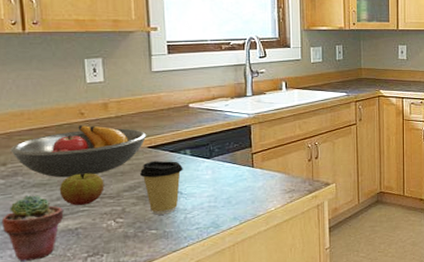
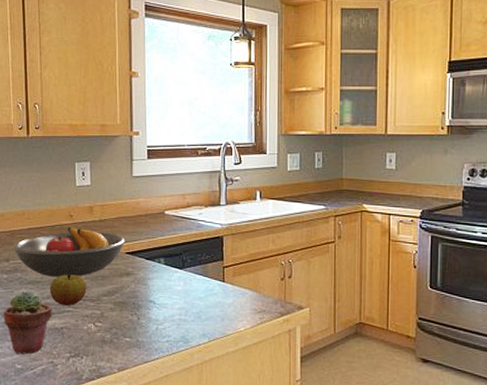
coffee cup: present [140,160,183,215] -> none [118,267,157,323]

